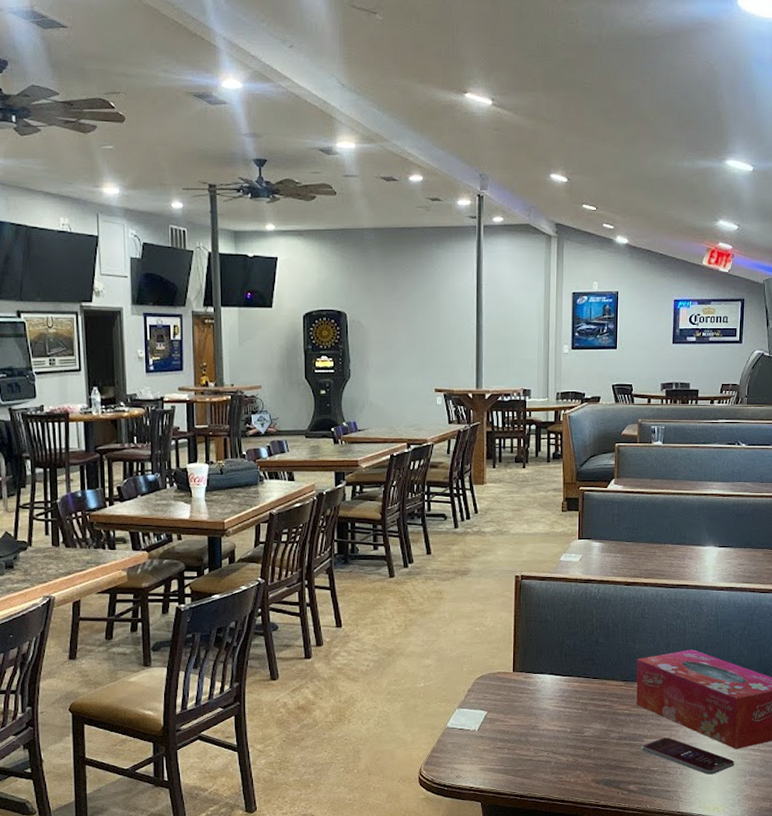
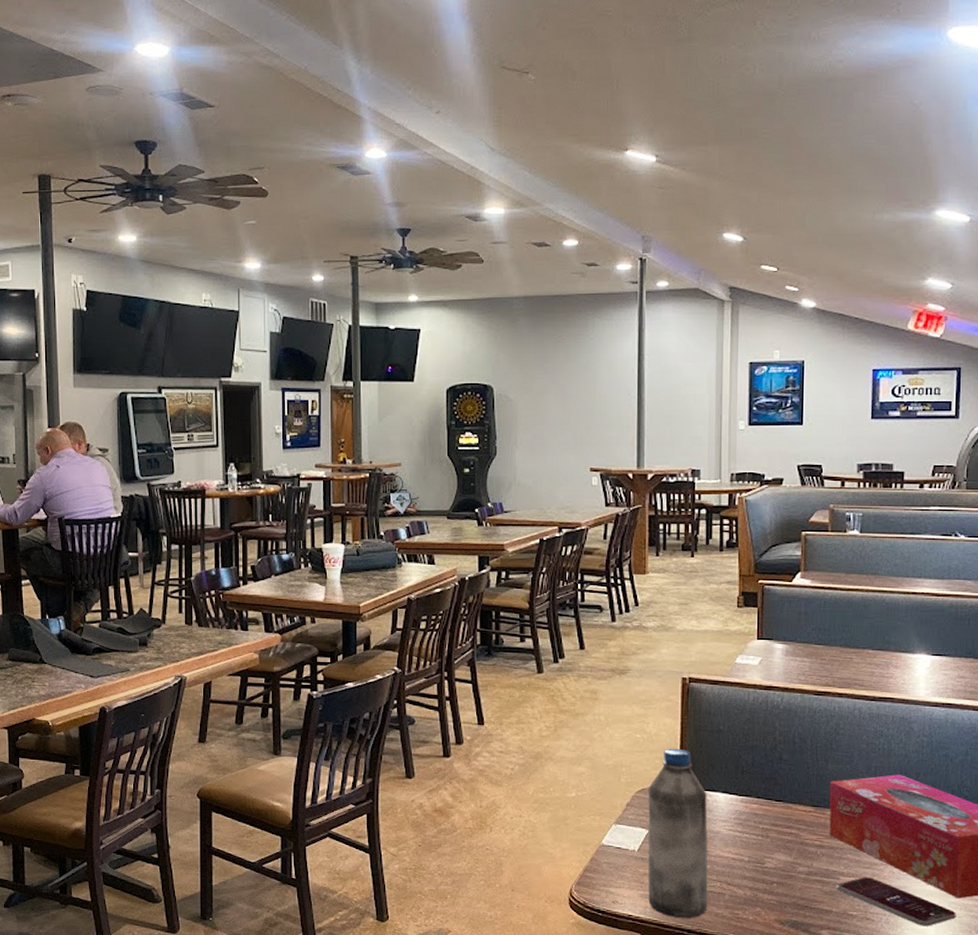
water bottle: none [486,638,537,786] -> present [647,748,708,918]

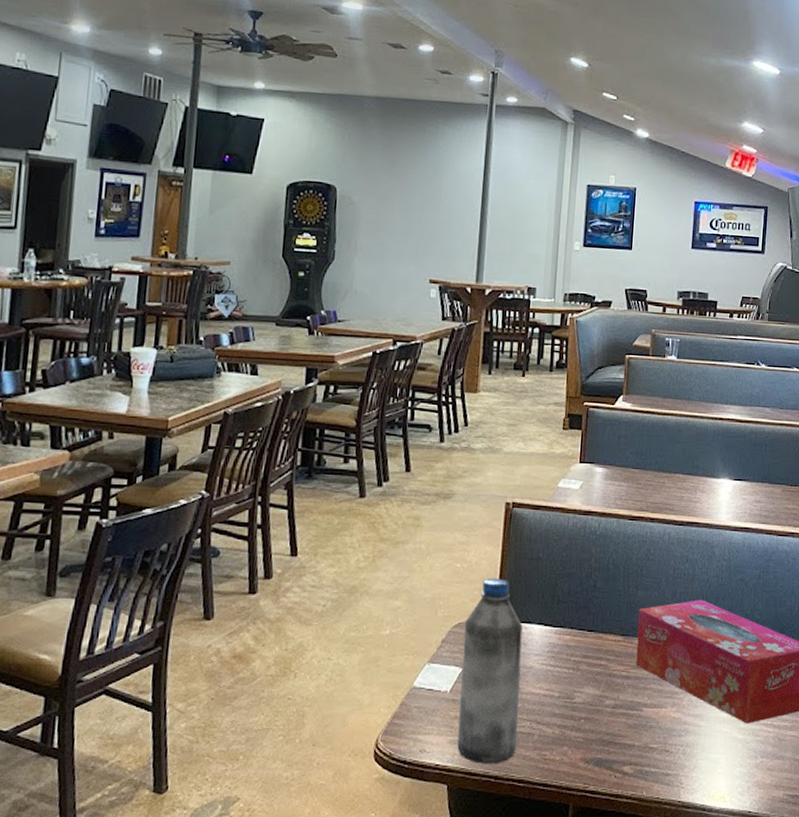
smartphone: present [836,877,956,927] -> none [639,707,745,755]

